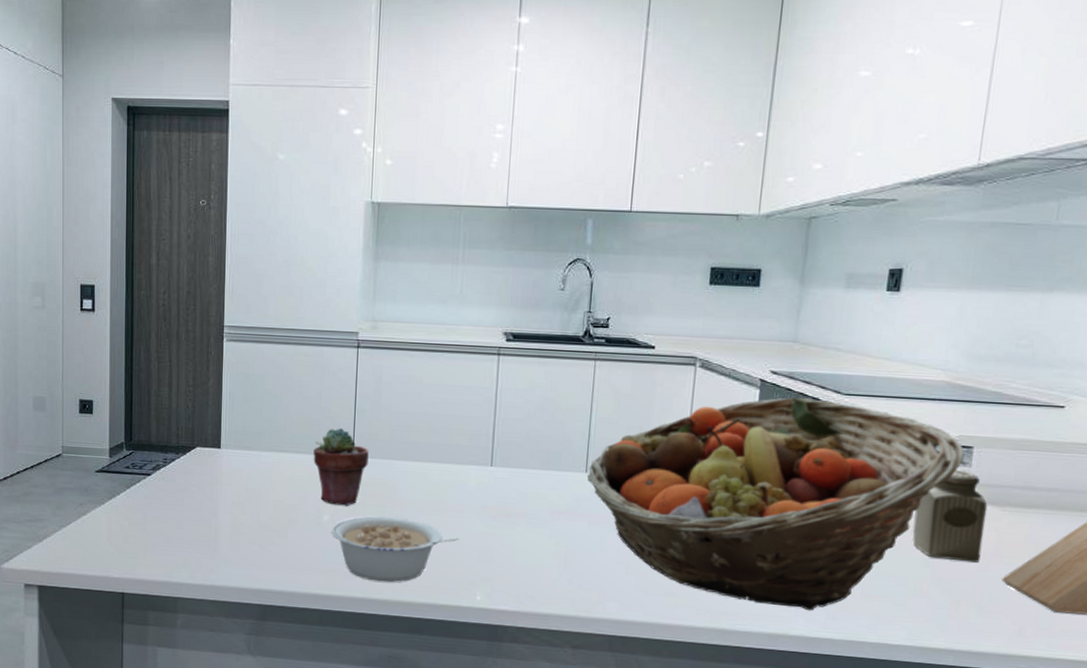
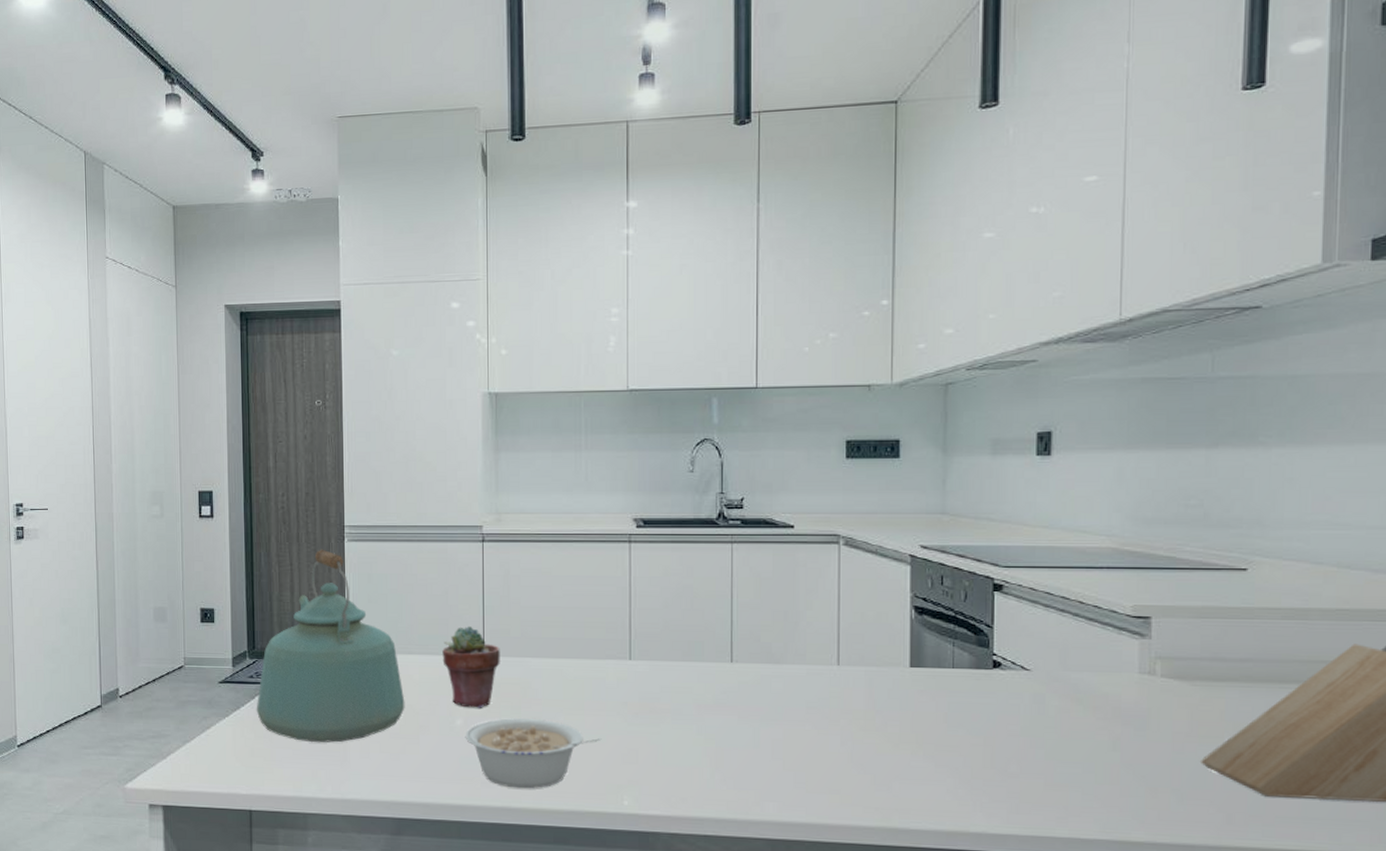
kettle: none [131,347,276,533] -> present [256,549,405,743]
fruit basket: present [586,396,965,611] -> none [732,571,1142,805]
salt shaker: present [912,469,988,563] -> none [1094,642,1175,744]

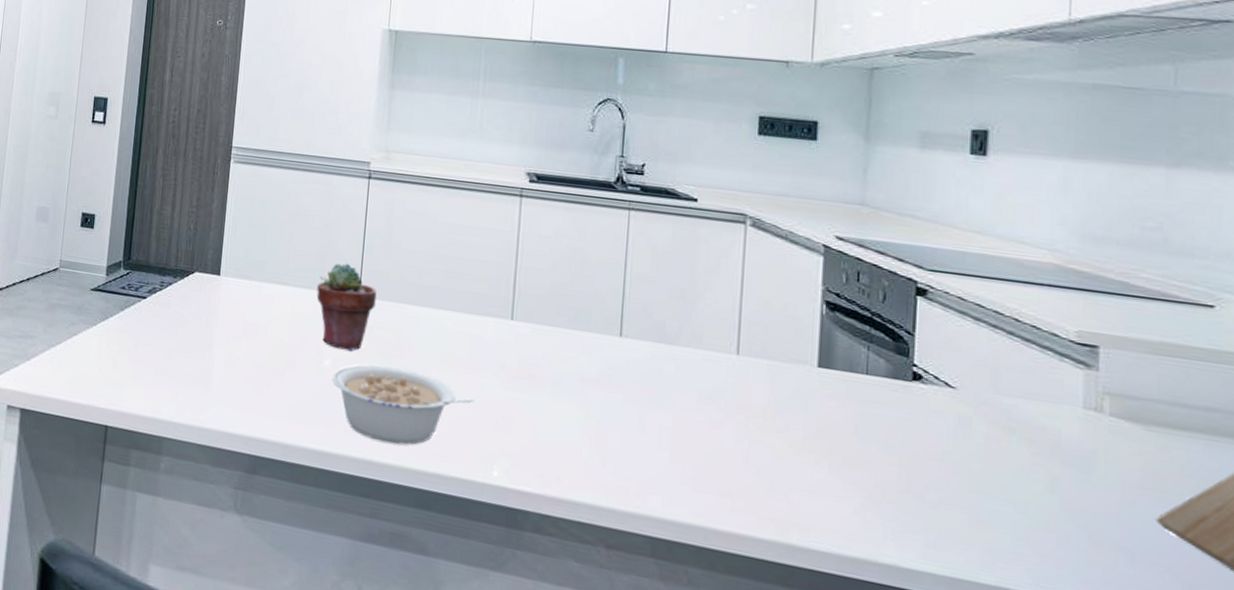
kettle: present [256,549,405,743] -> none [124,167,274,367]

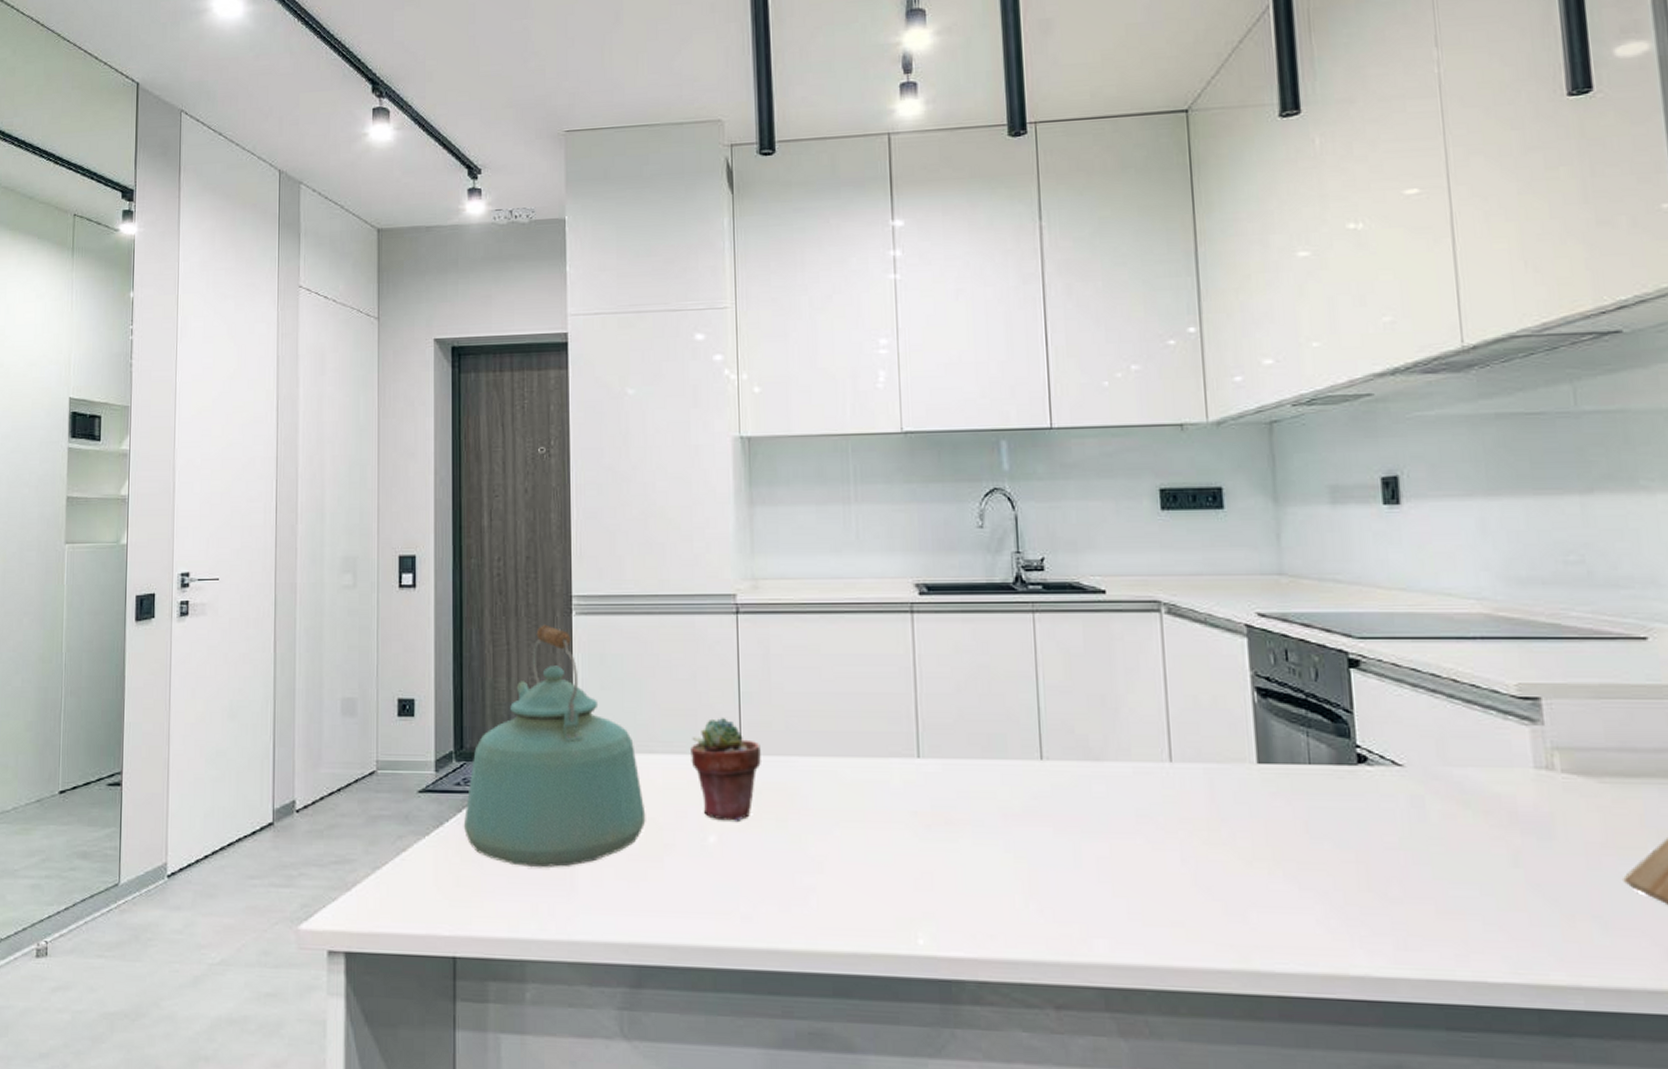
kettle: none [124,167,274,367] -> present [463,624,646,868]
legume: present [332,364,475,445] -> none [720,833,888,925]

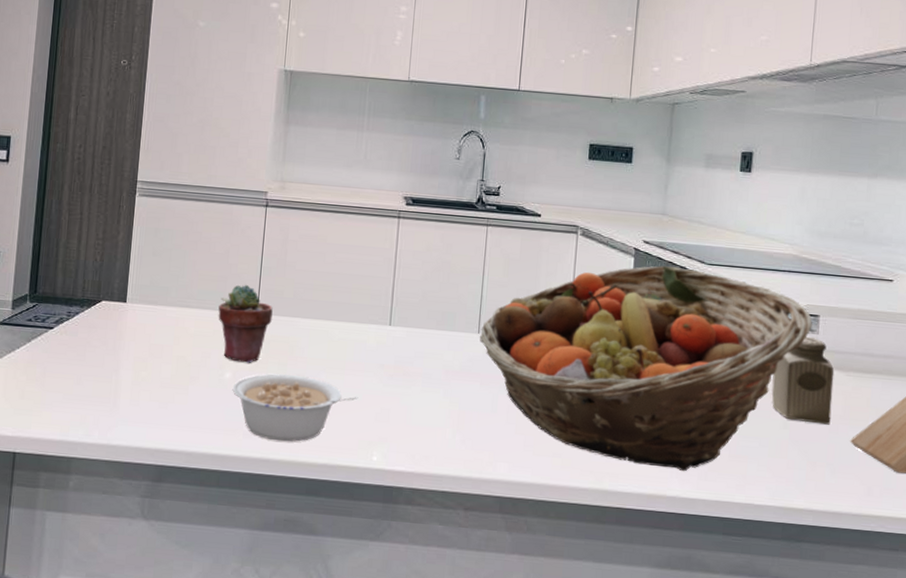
kettle: present [463,624,646,868] -> none [31,201,179,389]
legume: none [720,833,888,925] -> present [232,374,358,442]
fruit basket: none [1042,644,1532,939] -> present [479,265,813,472]
salt shaker: none [1483,729,1587,858] -> present [771,336,835,425]

